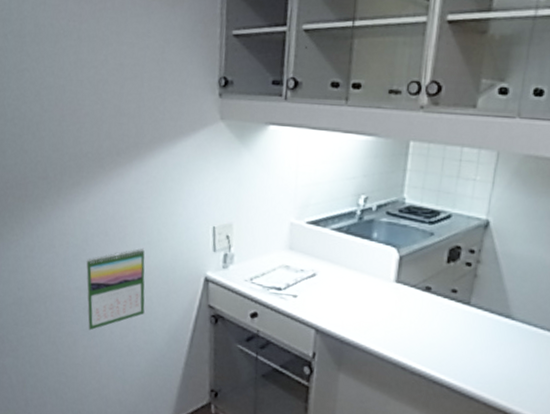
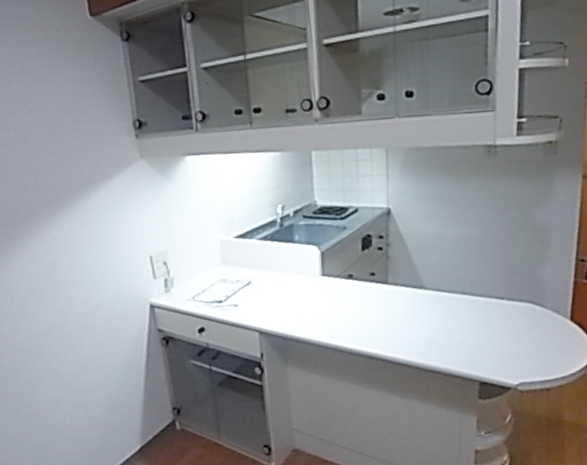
calendar: present [86,248,145,331] -> none [32,288,98,376]

